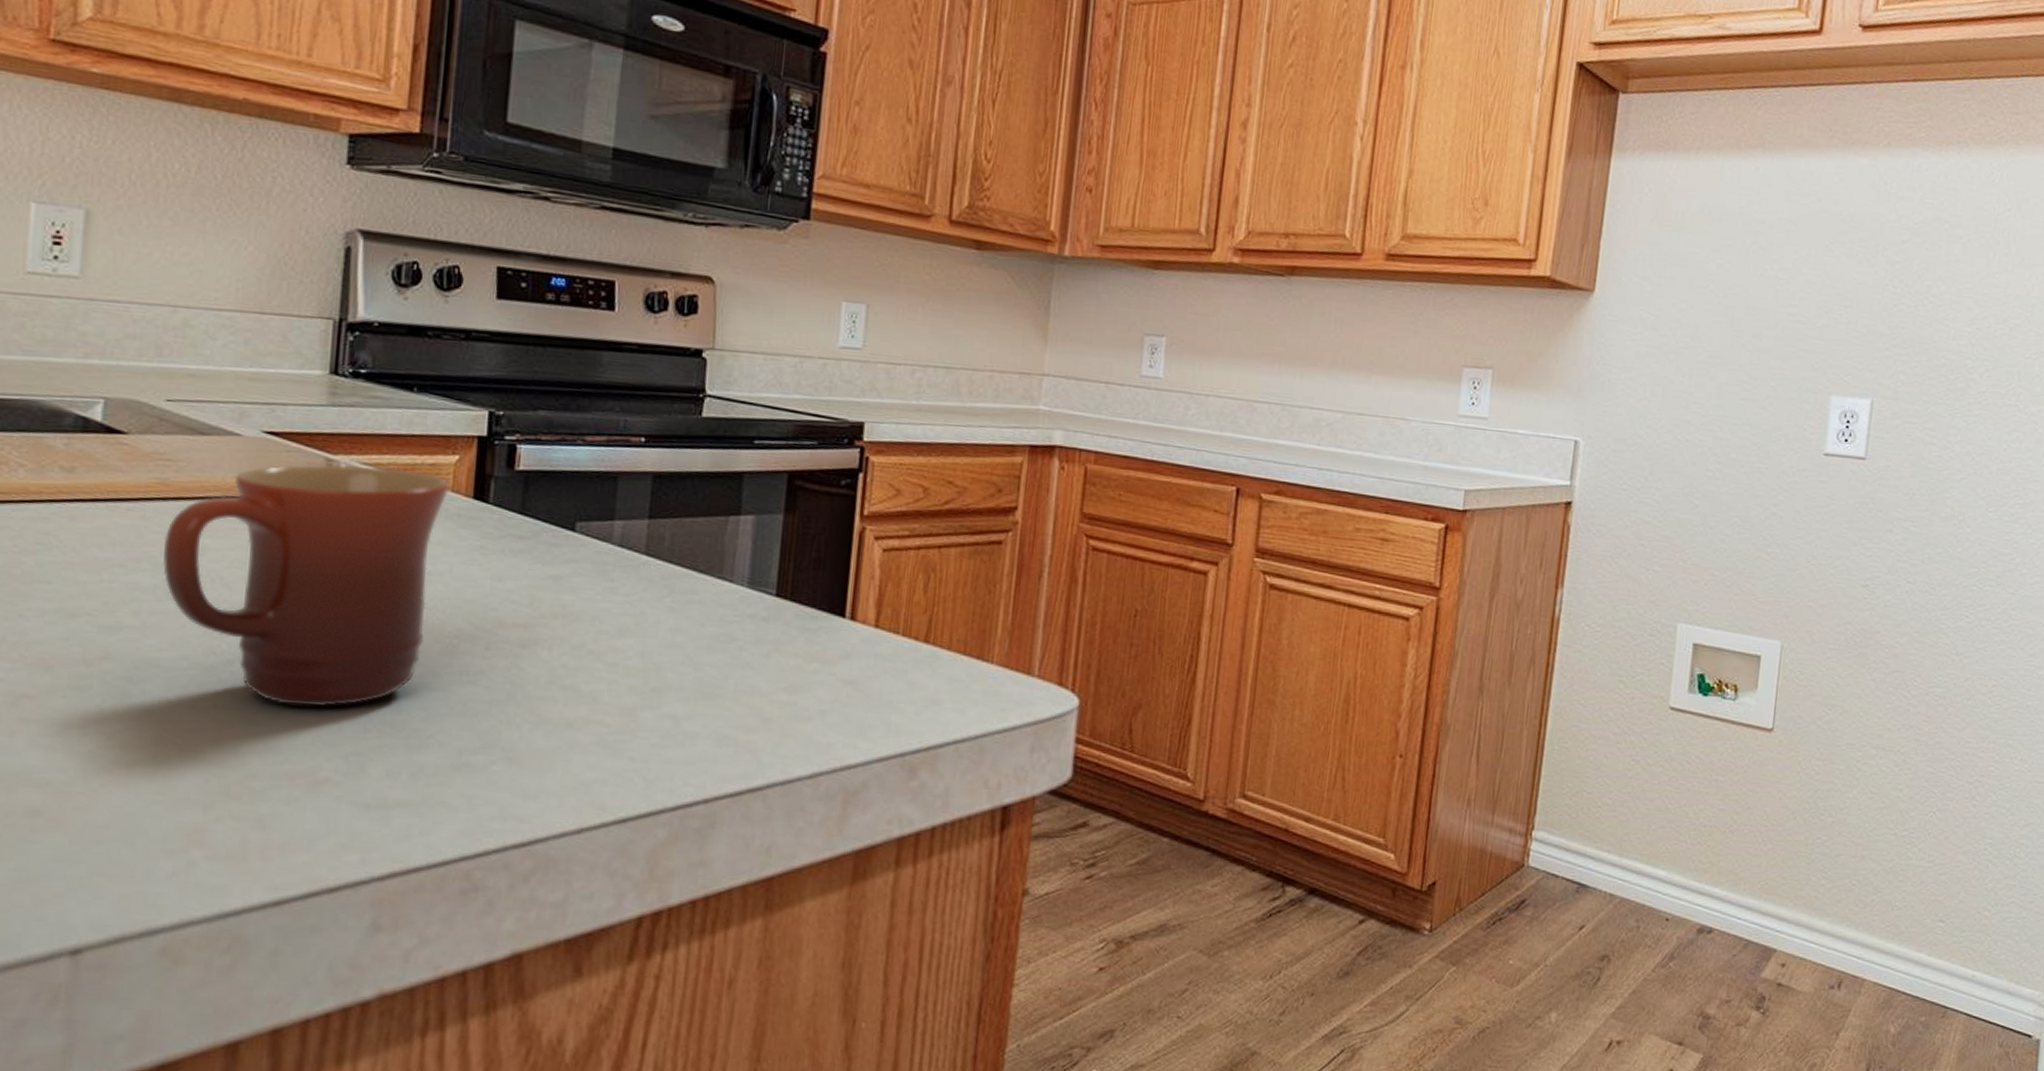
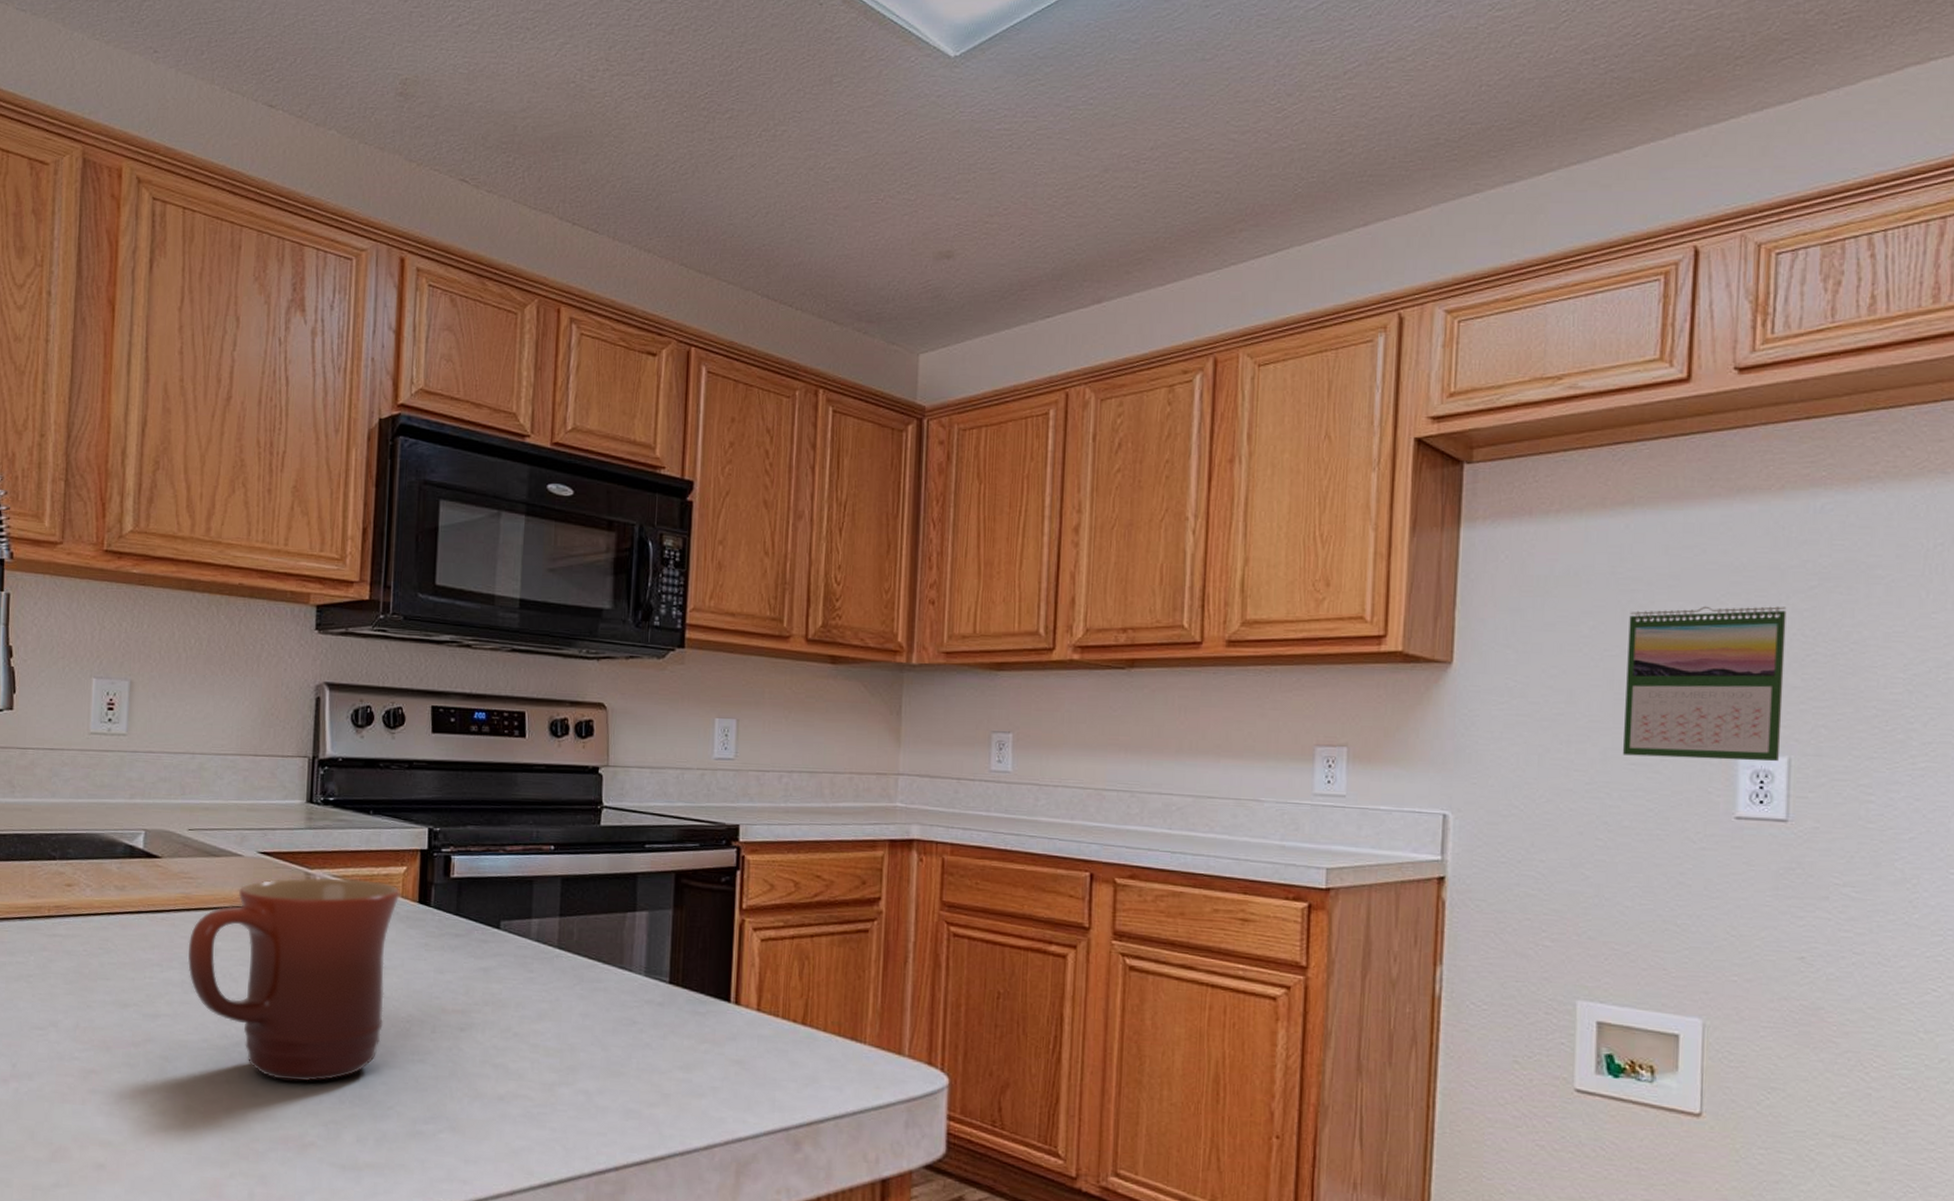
calendar: none [1736,252,1882,404] -> present [1623,606,1787,762]

